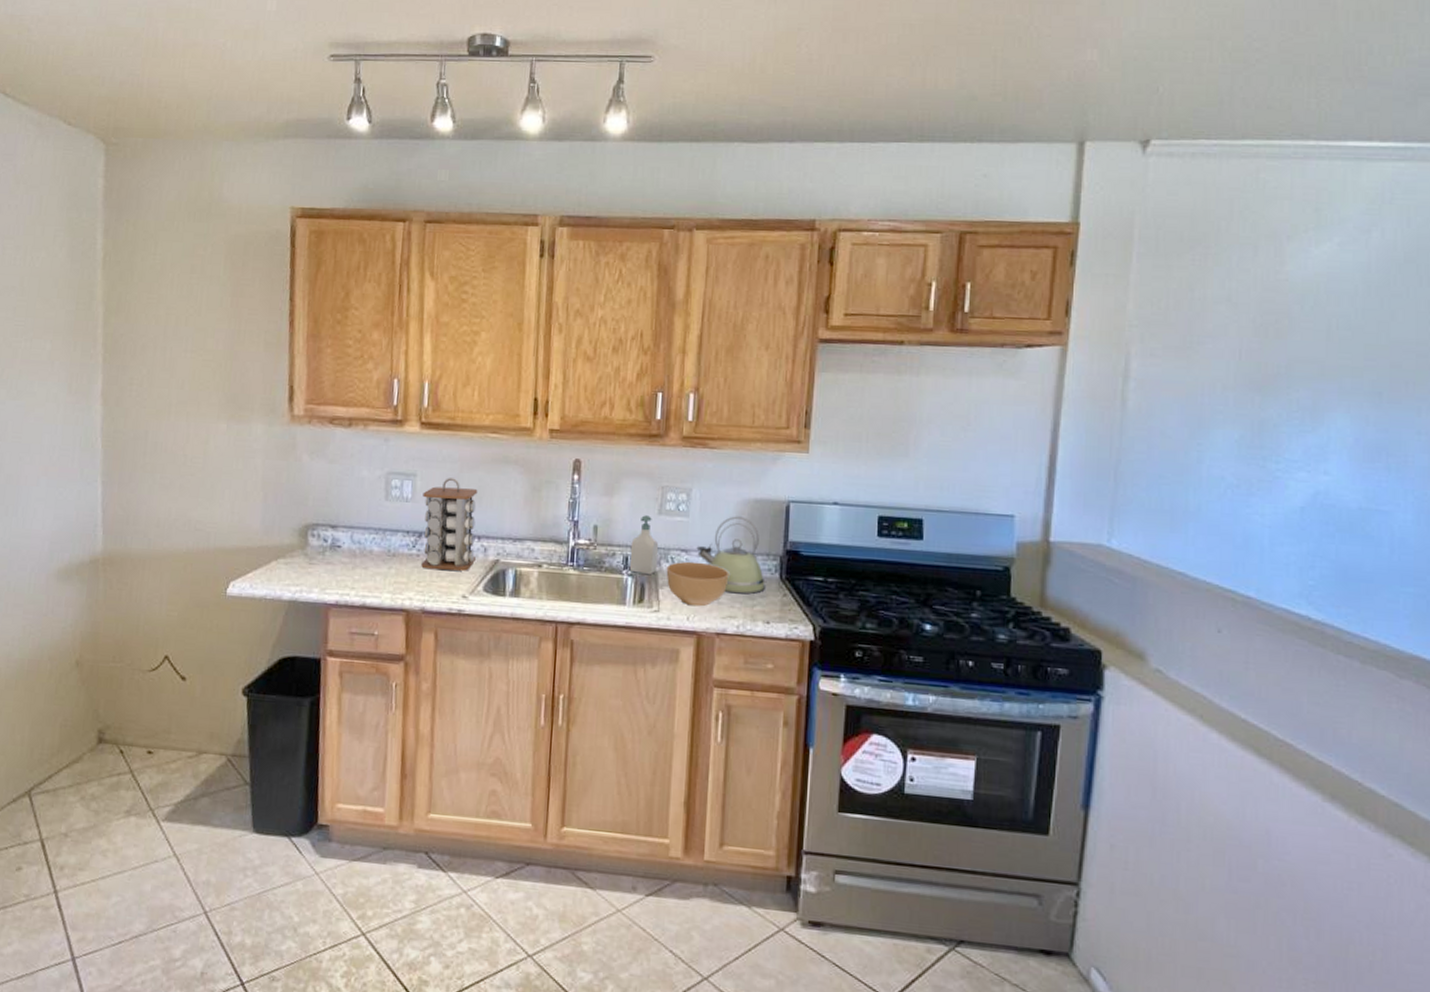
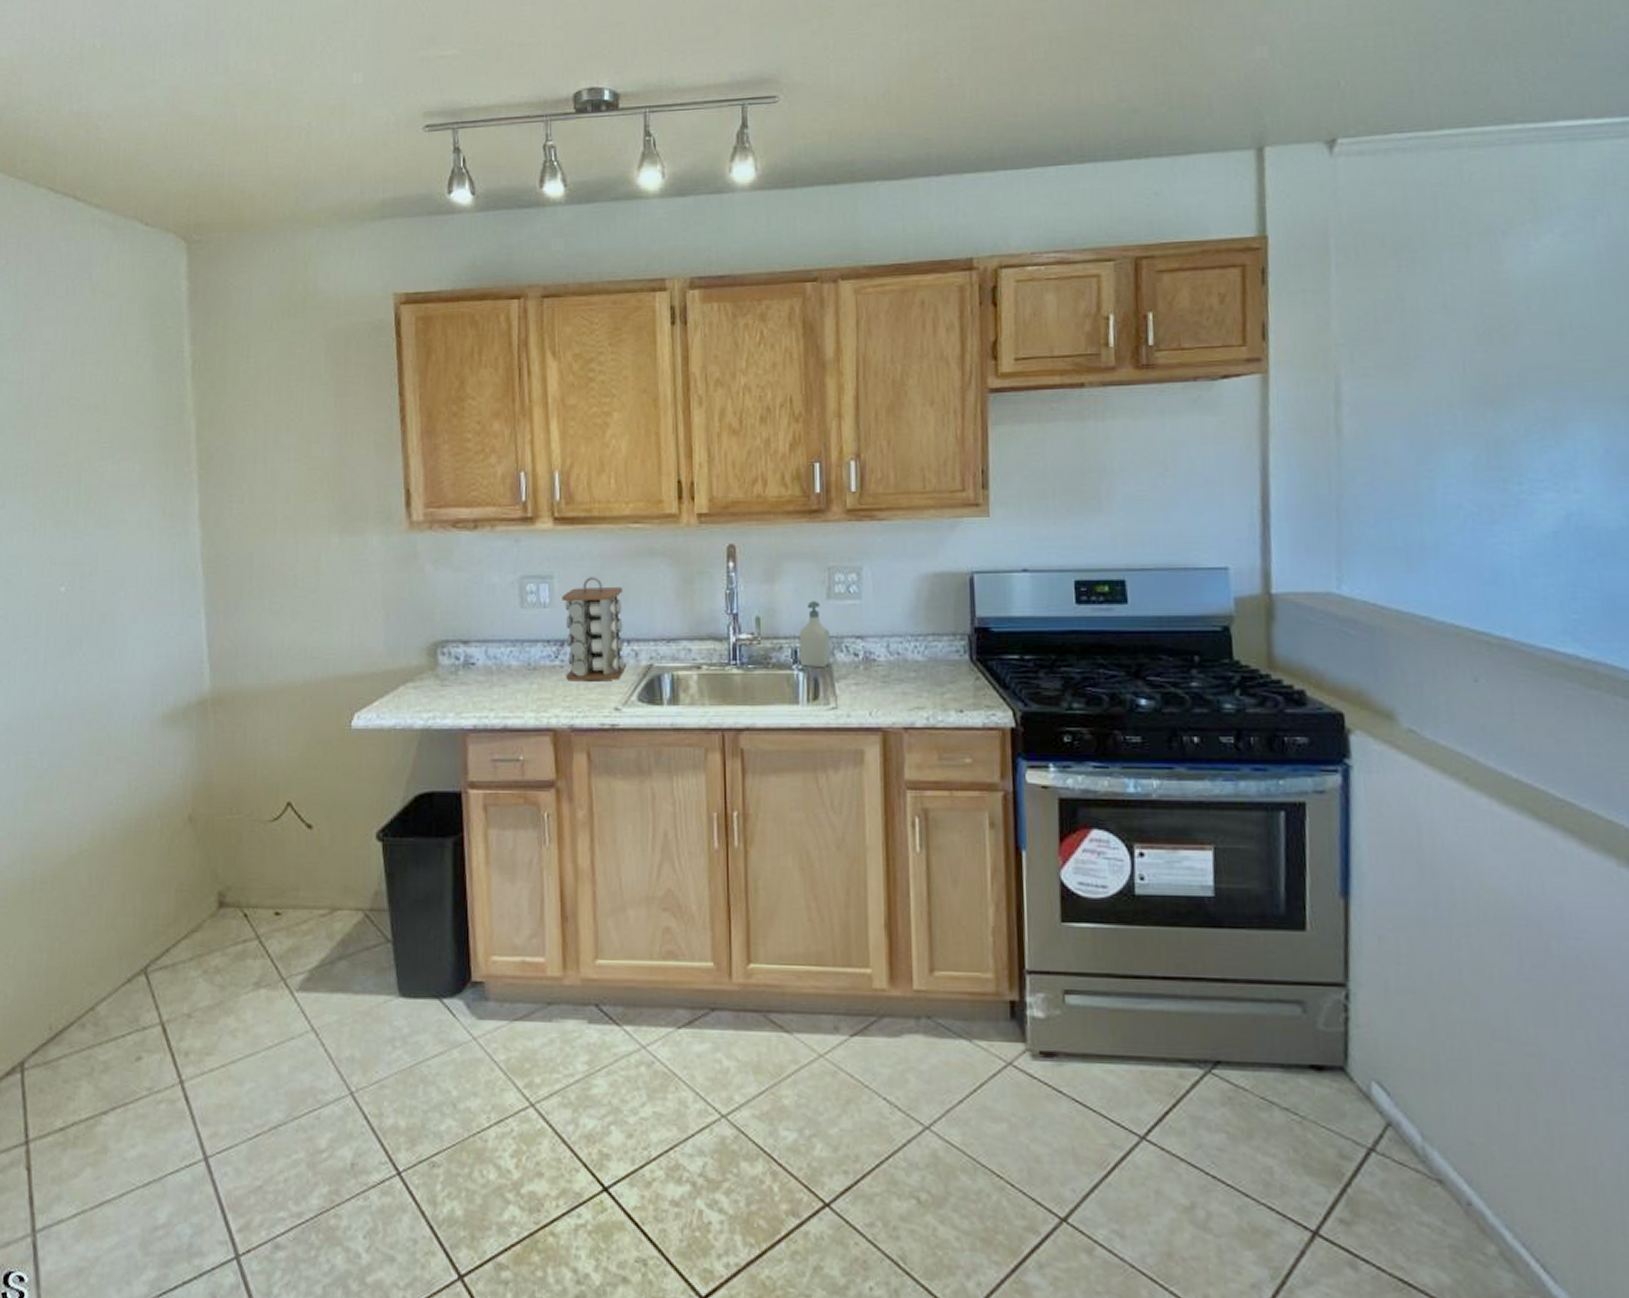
bowl: present [666,561,729,607] -> none [841,649,913,699]
kettle: present [696,516,766,595] -> none [873,594,954,681]

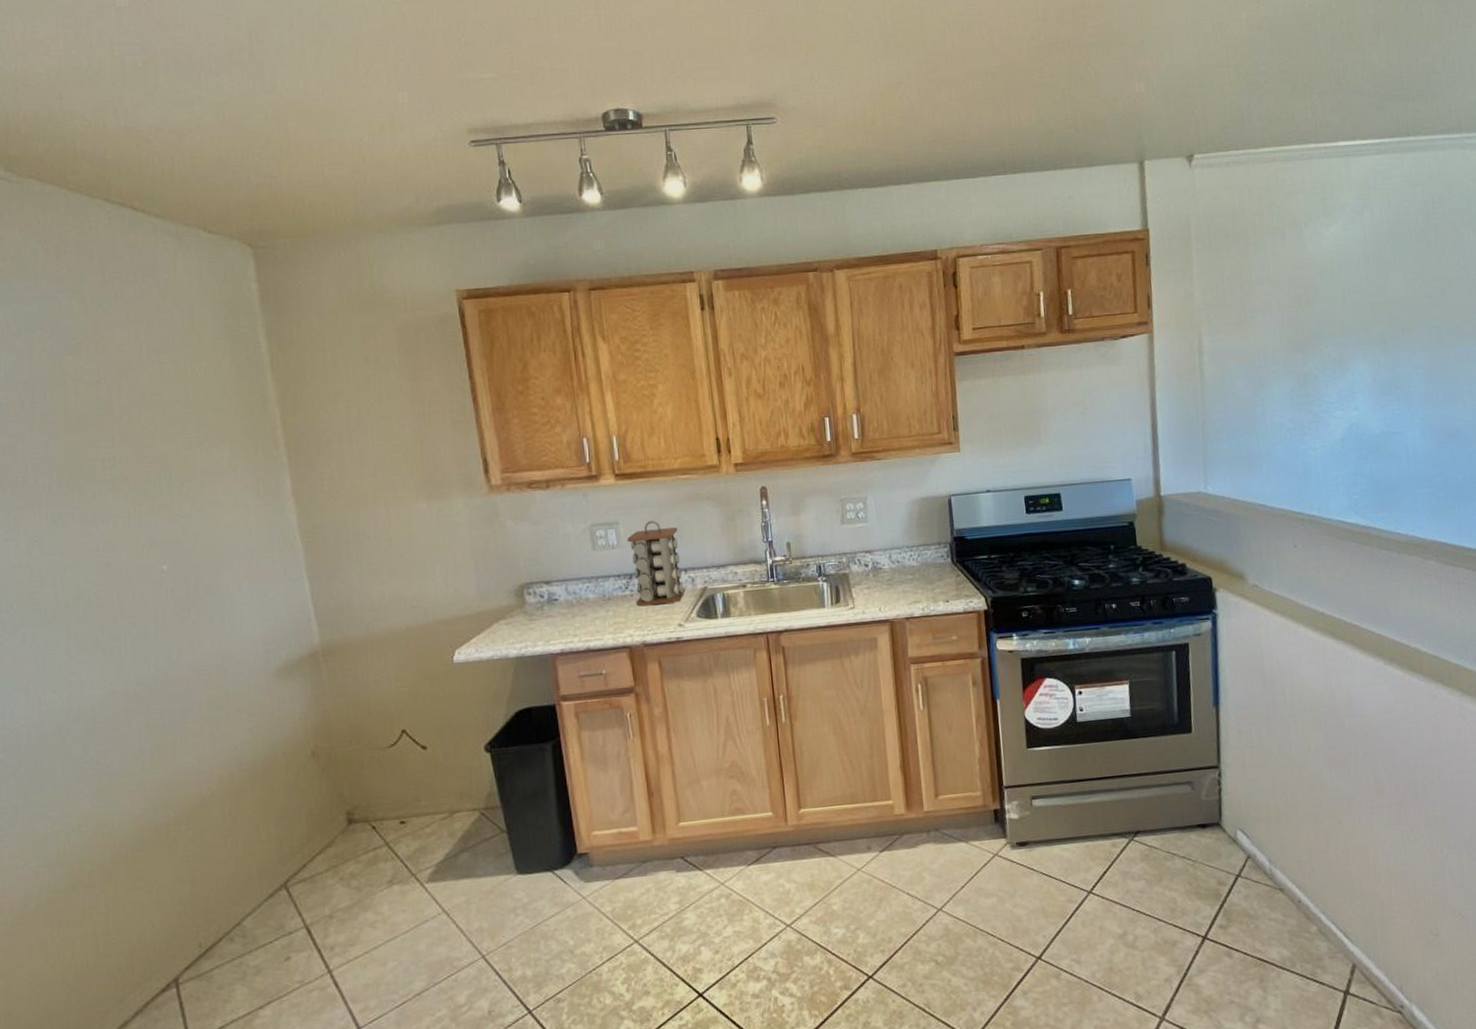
soap bottle: present [799,601,831,668] -> none [821,526,848,578]

